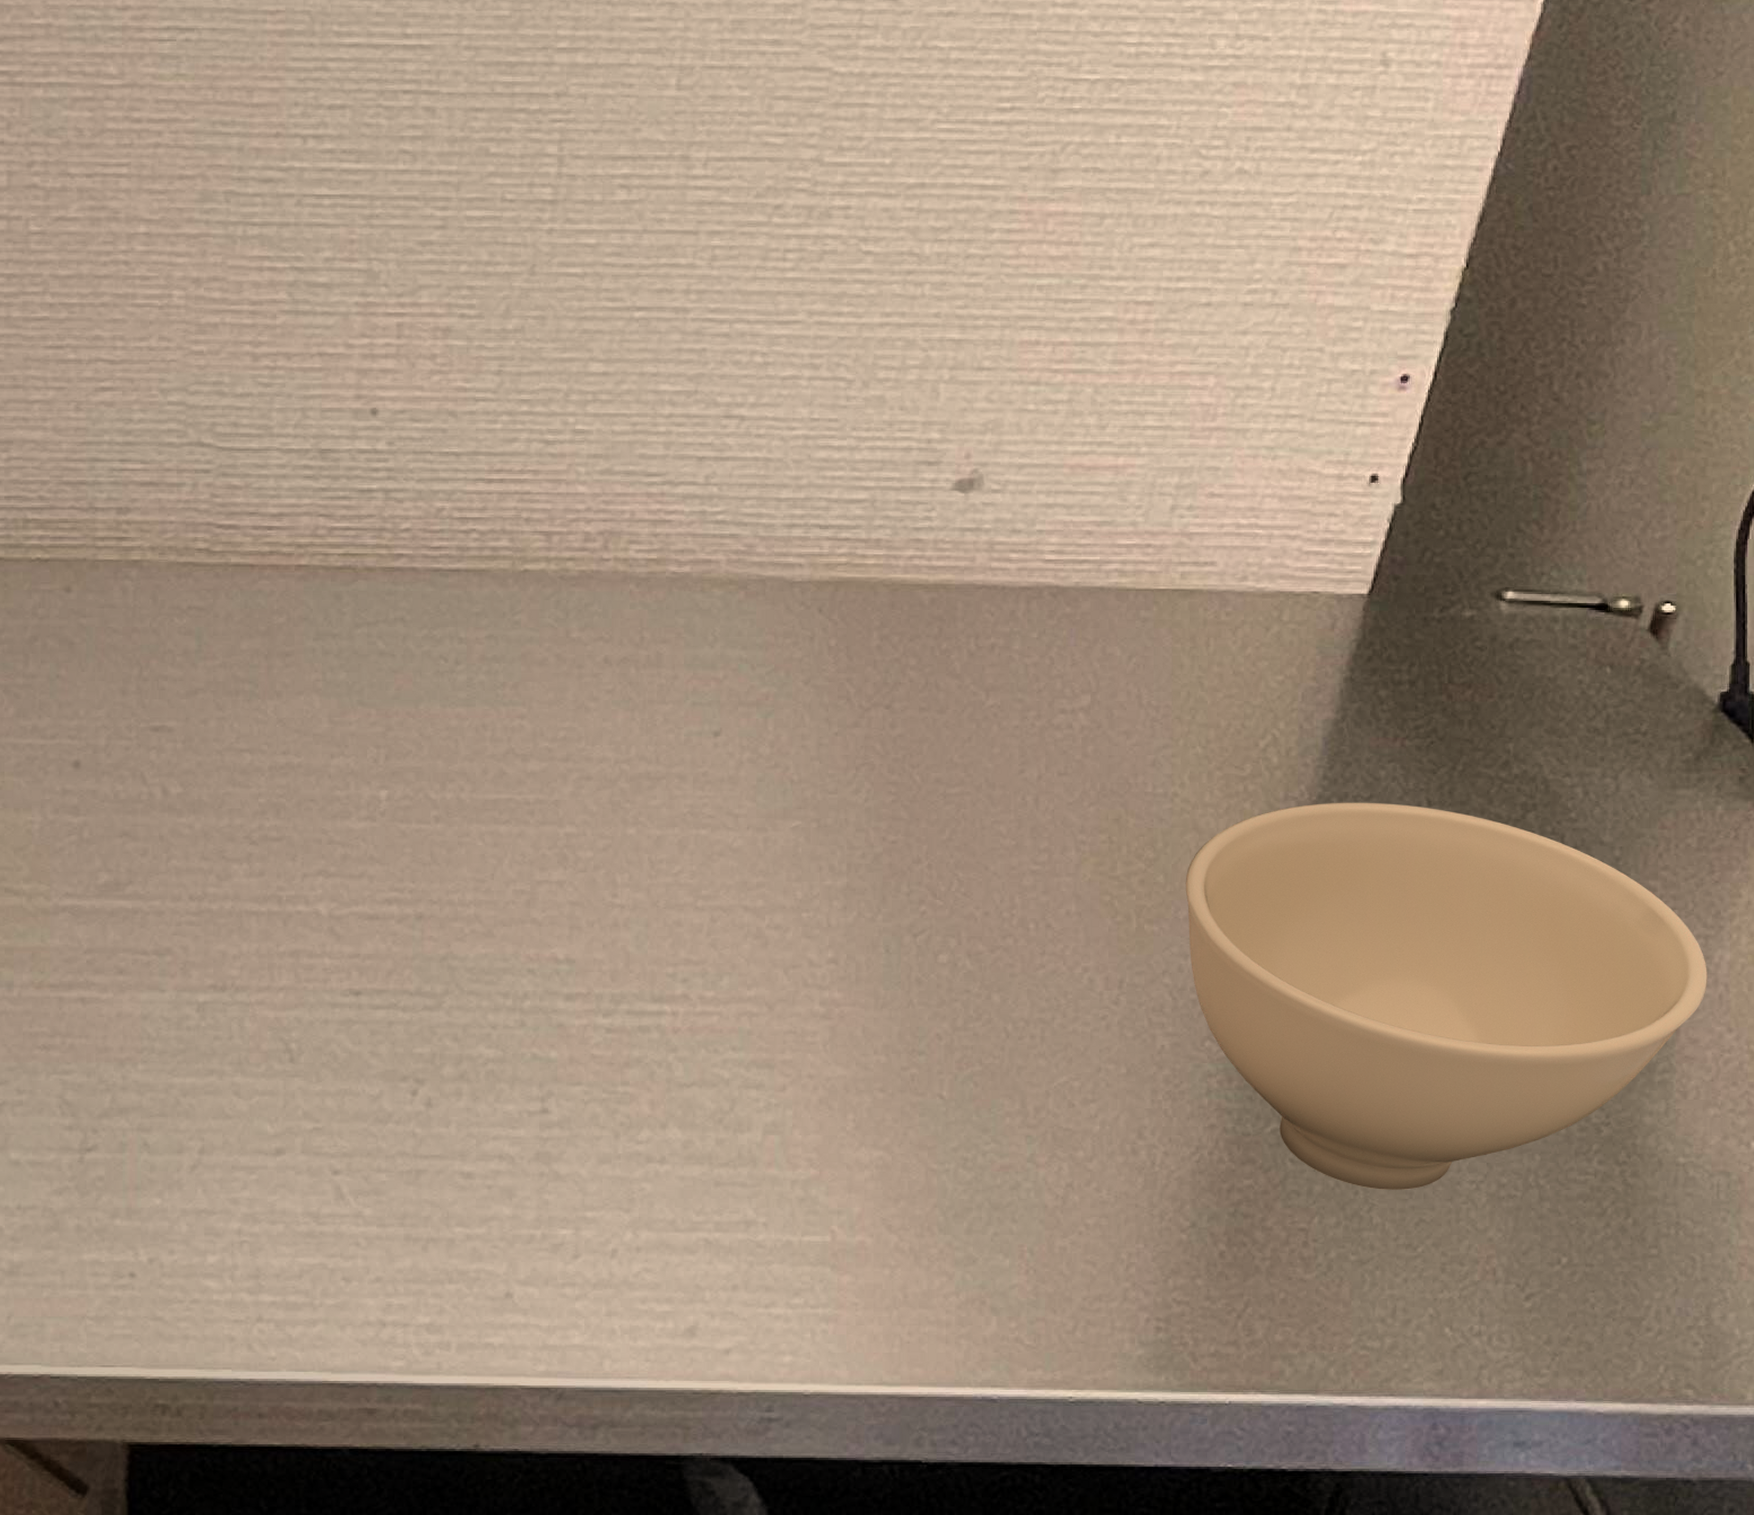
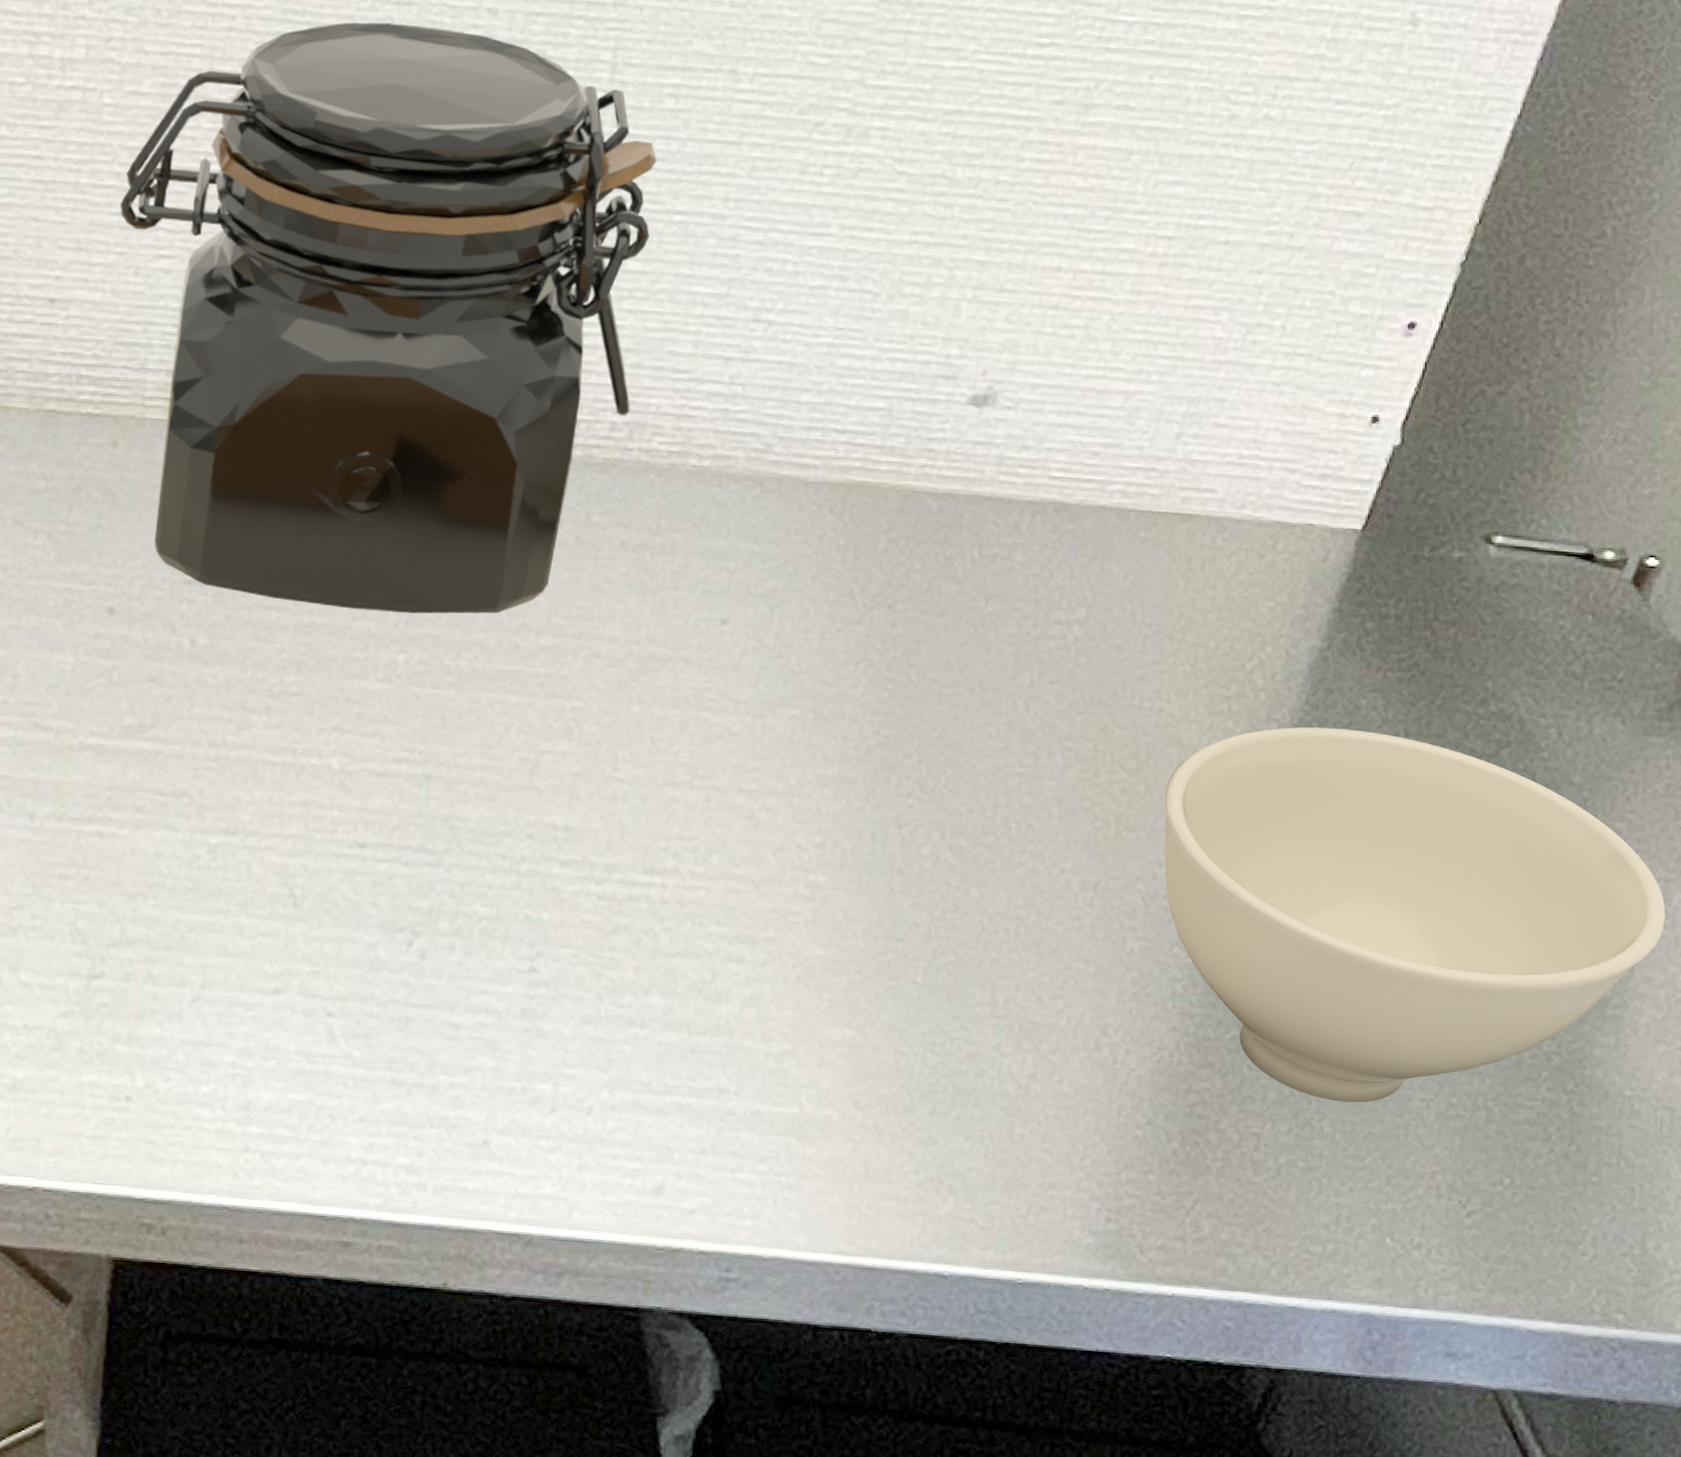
jar: none [55,127,613,747] -> present [120,21,657,614]

